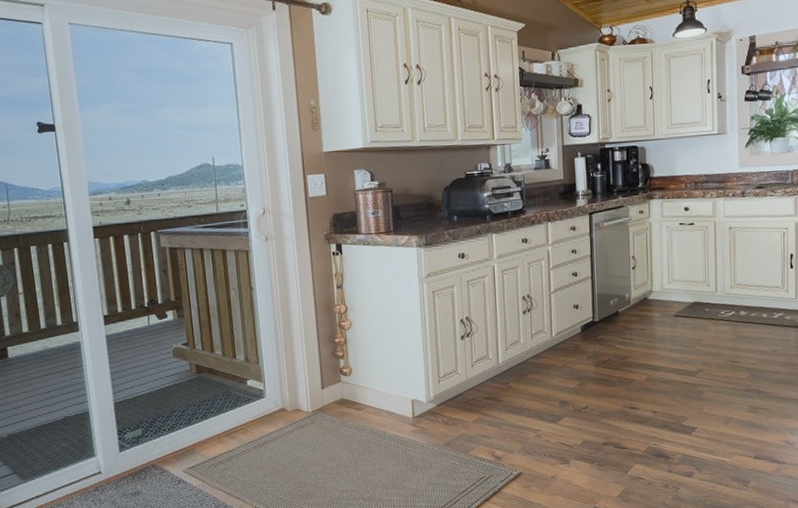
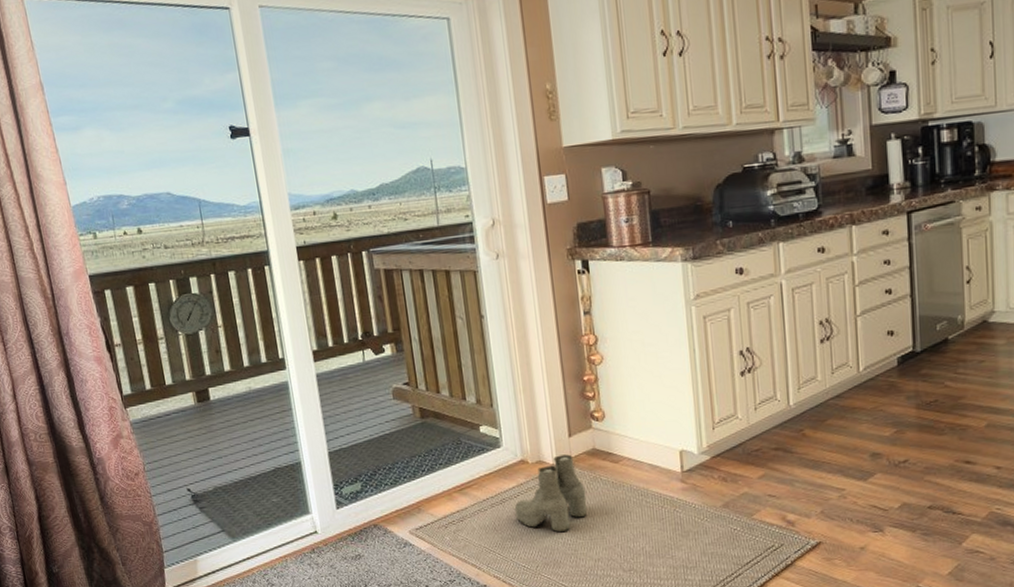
boots: none [274,403,335,469] -> present [514,454,587,533]

